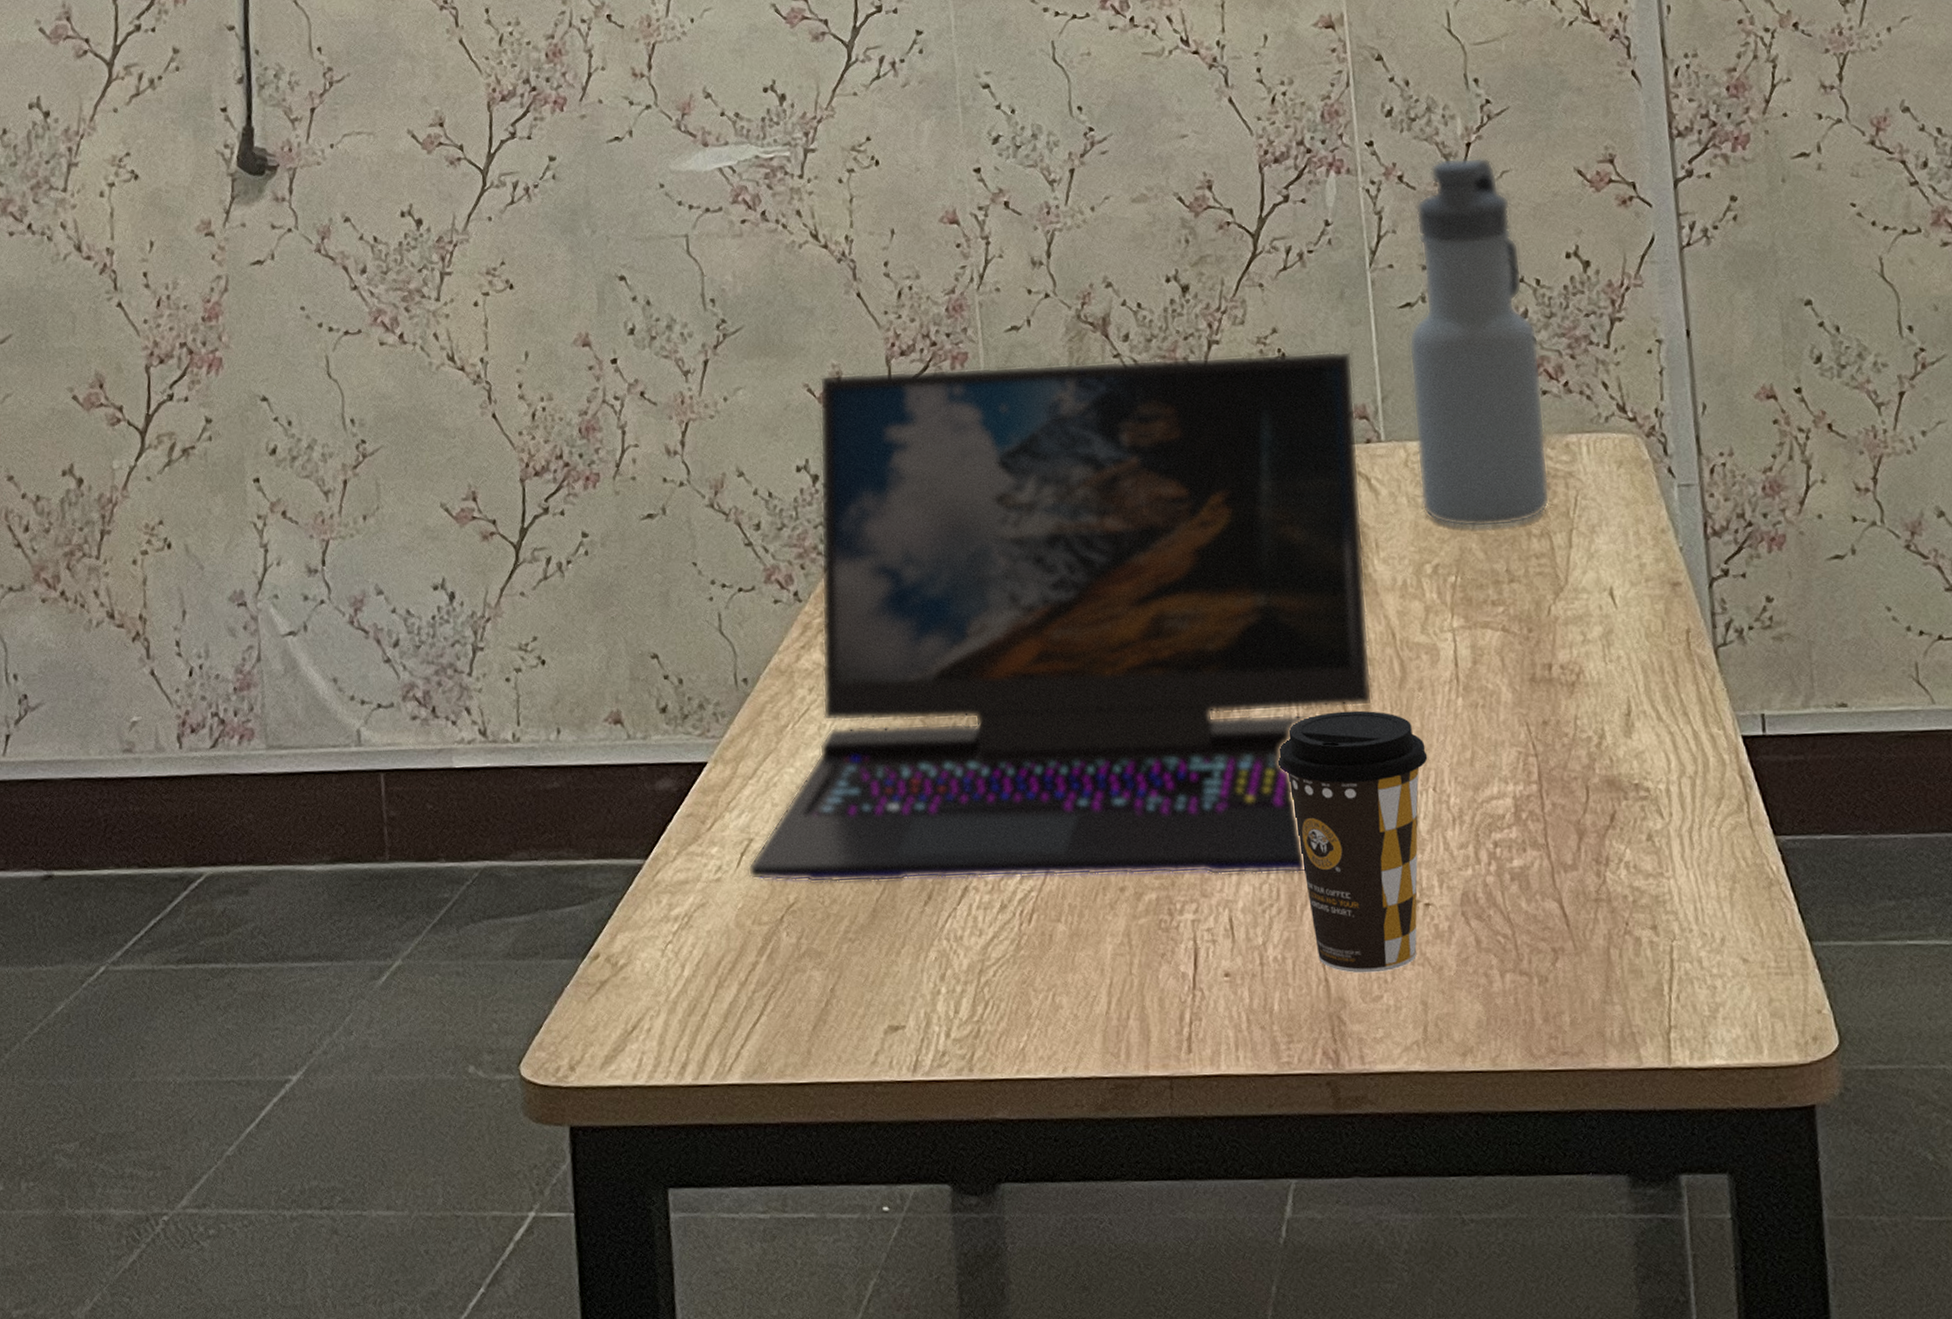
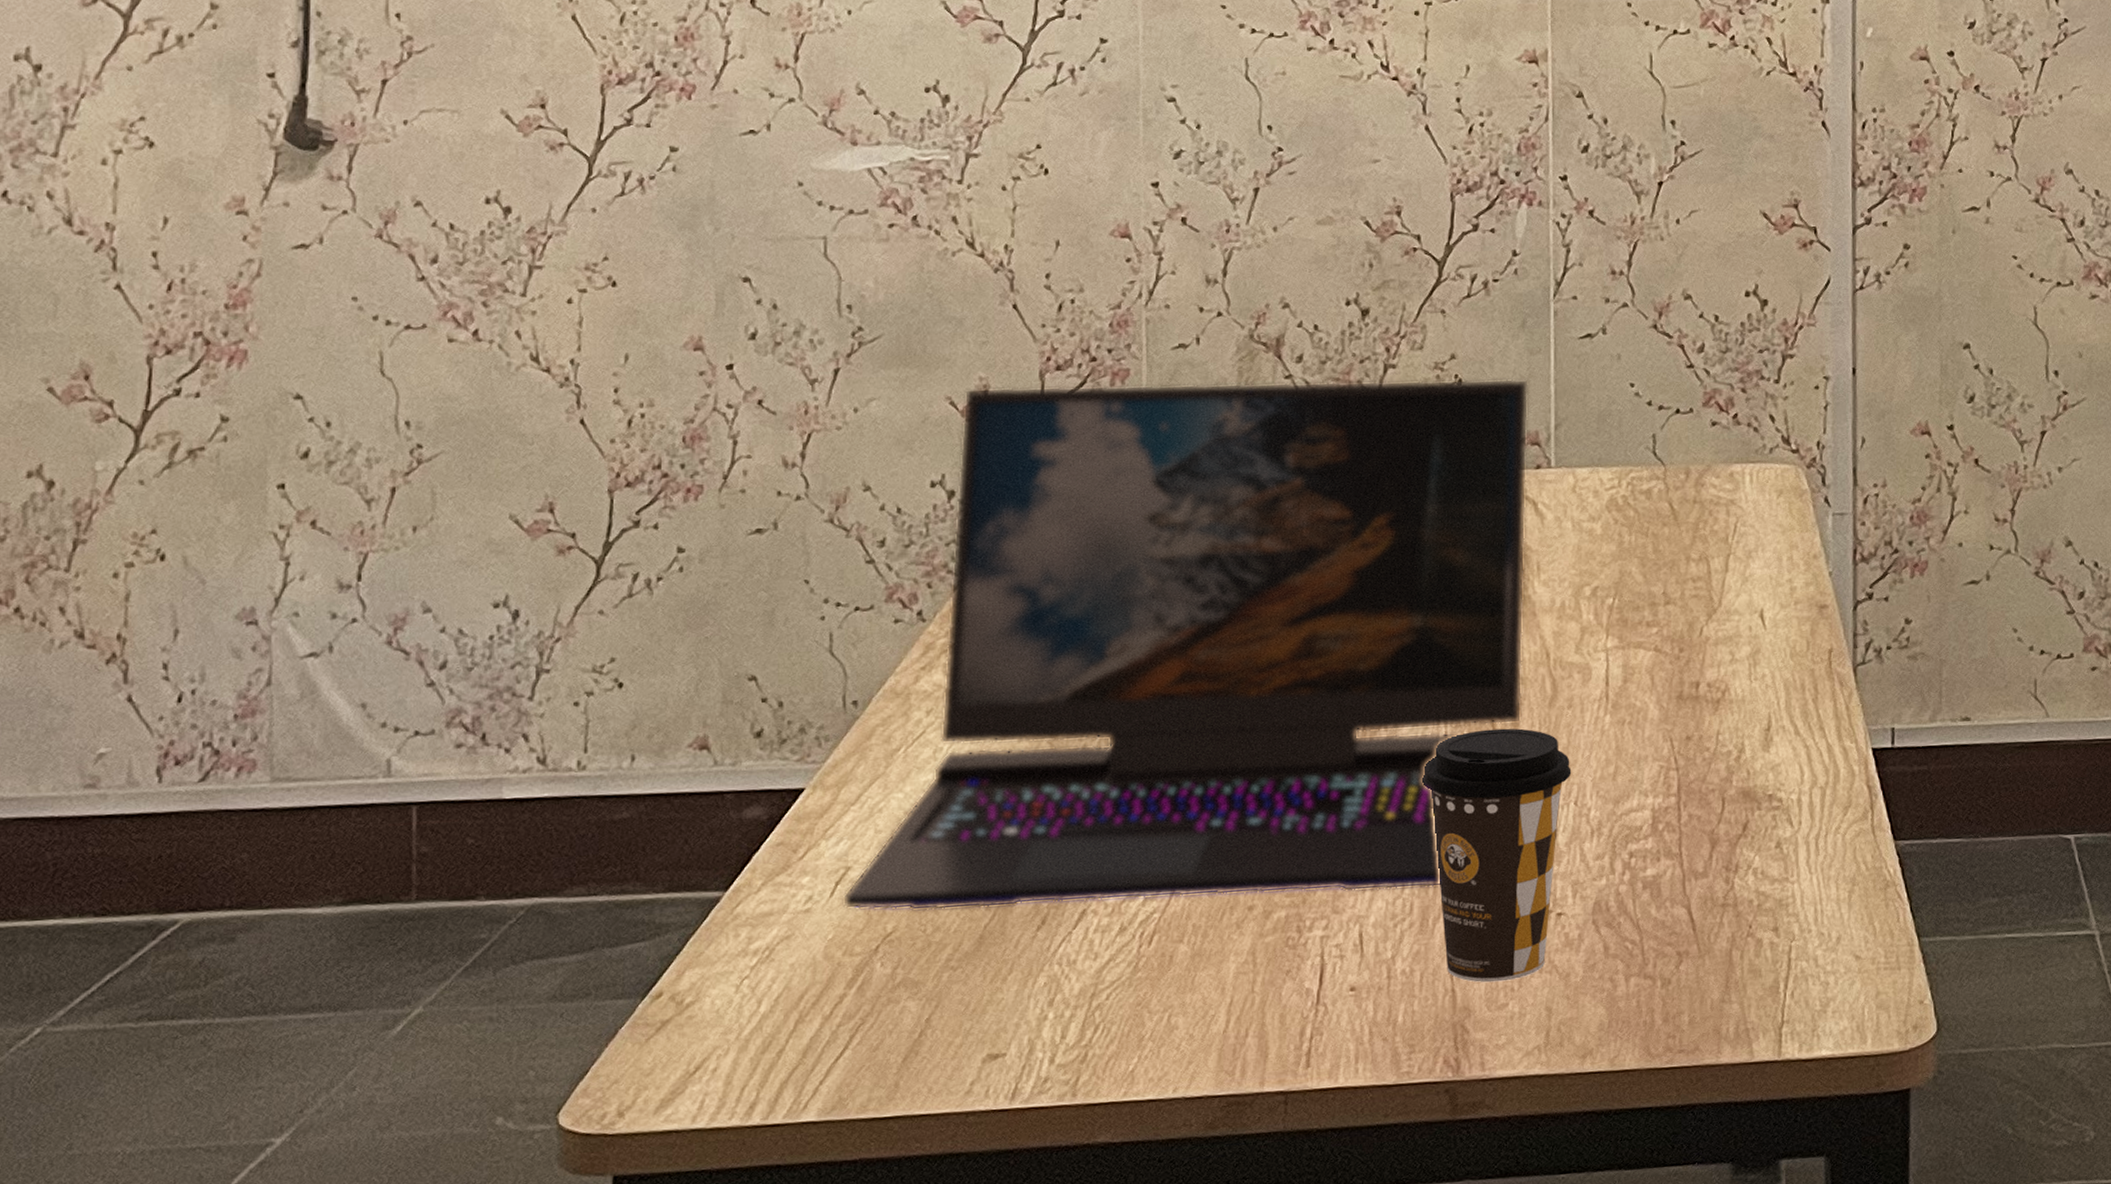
water bottle: present [1408,157,1550,528] -> none [1585,196,1712,552]

